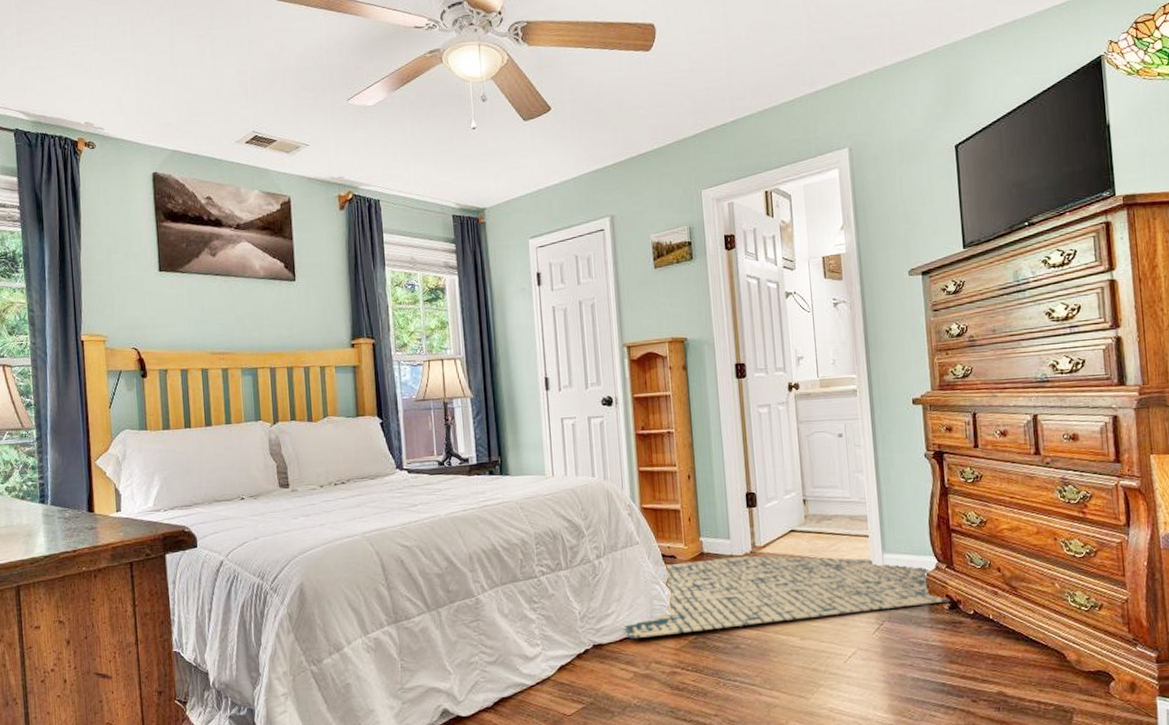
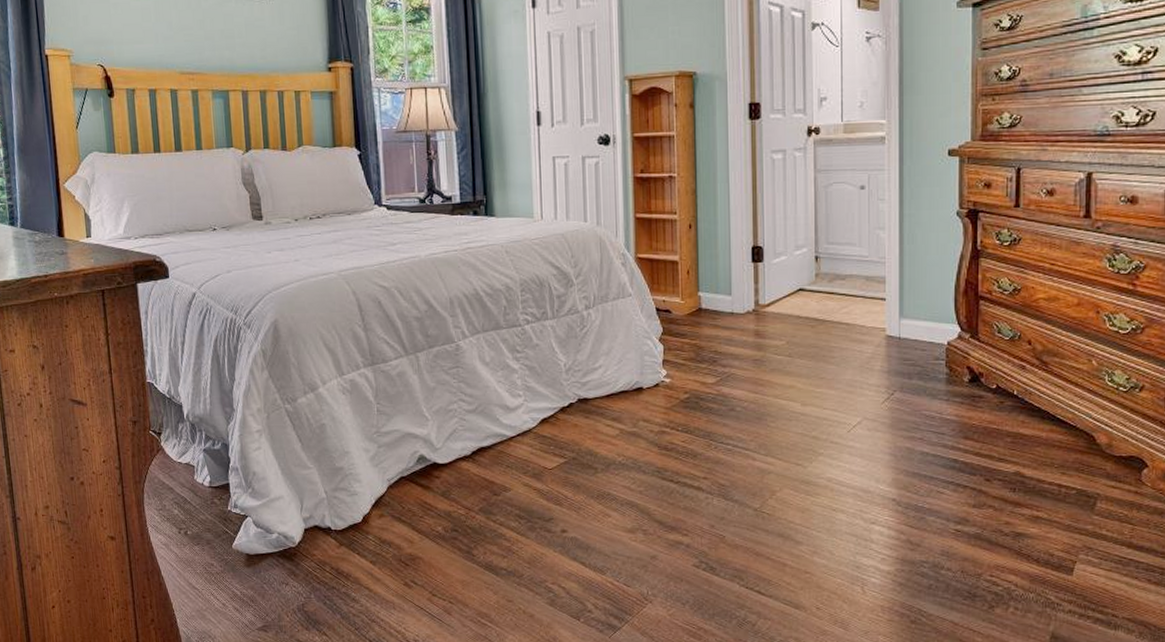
rug: present [623,555,952,640] -> none [611,314,973,396]

